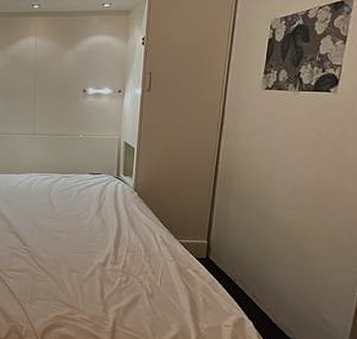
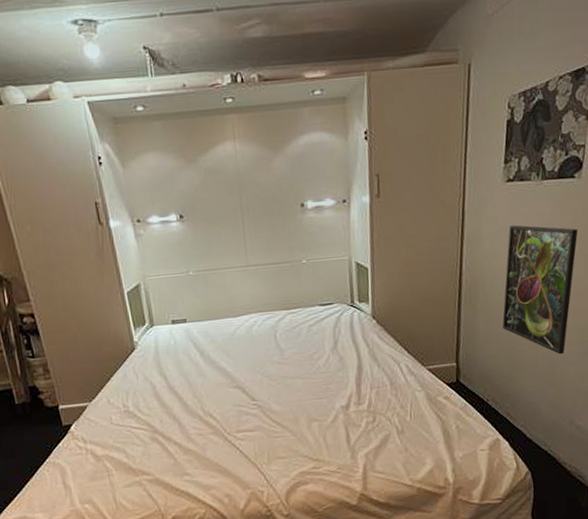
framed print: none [253,127,332,249] -> present [502,225,578,355]

